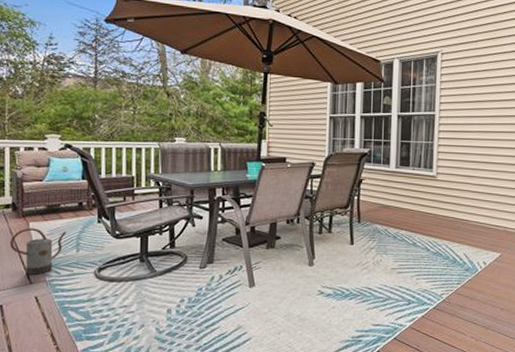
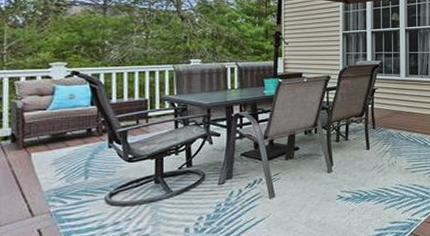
watering can: present [9,228,67,276] -> none [8,158,74,208]

